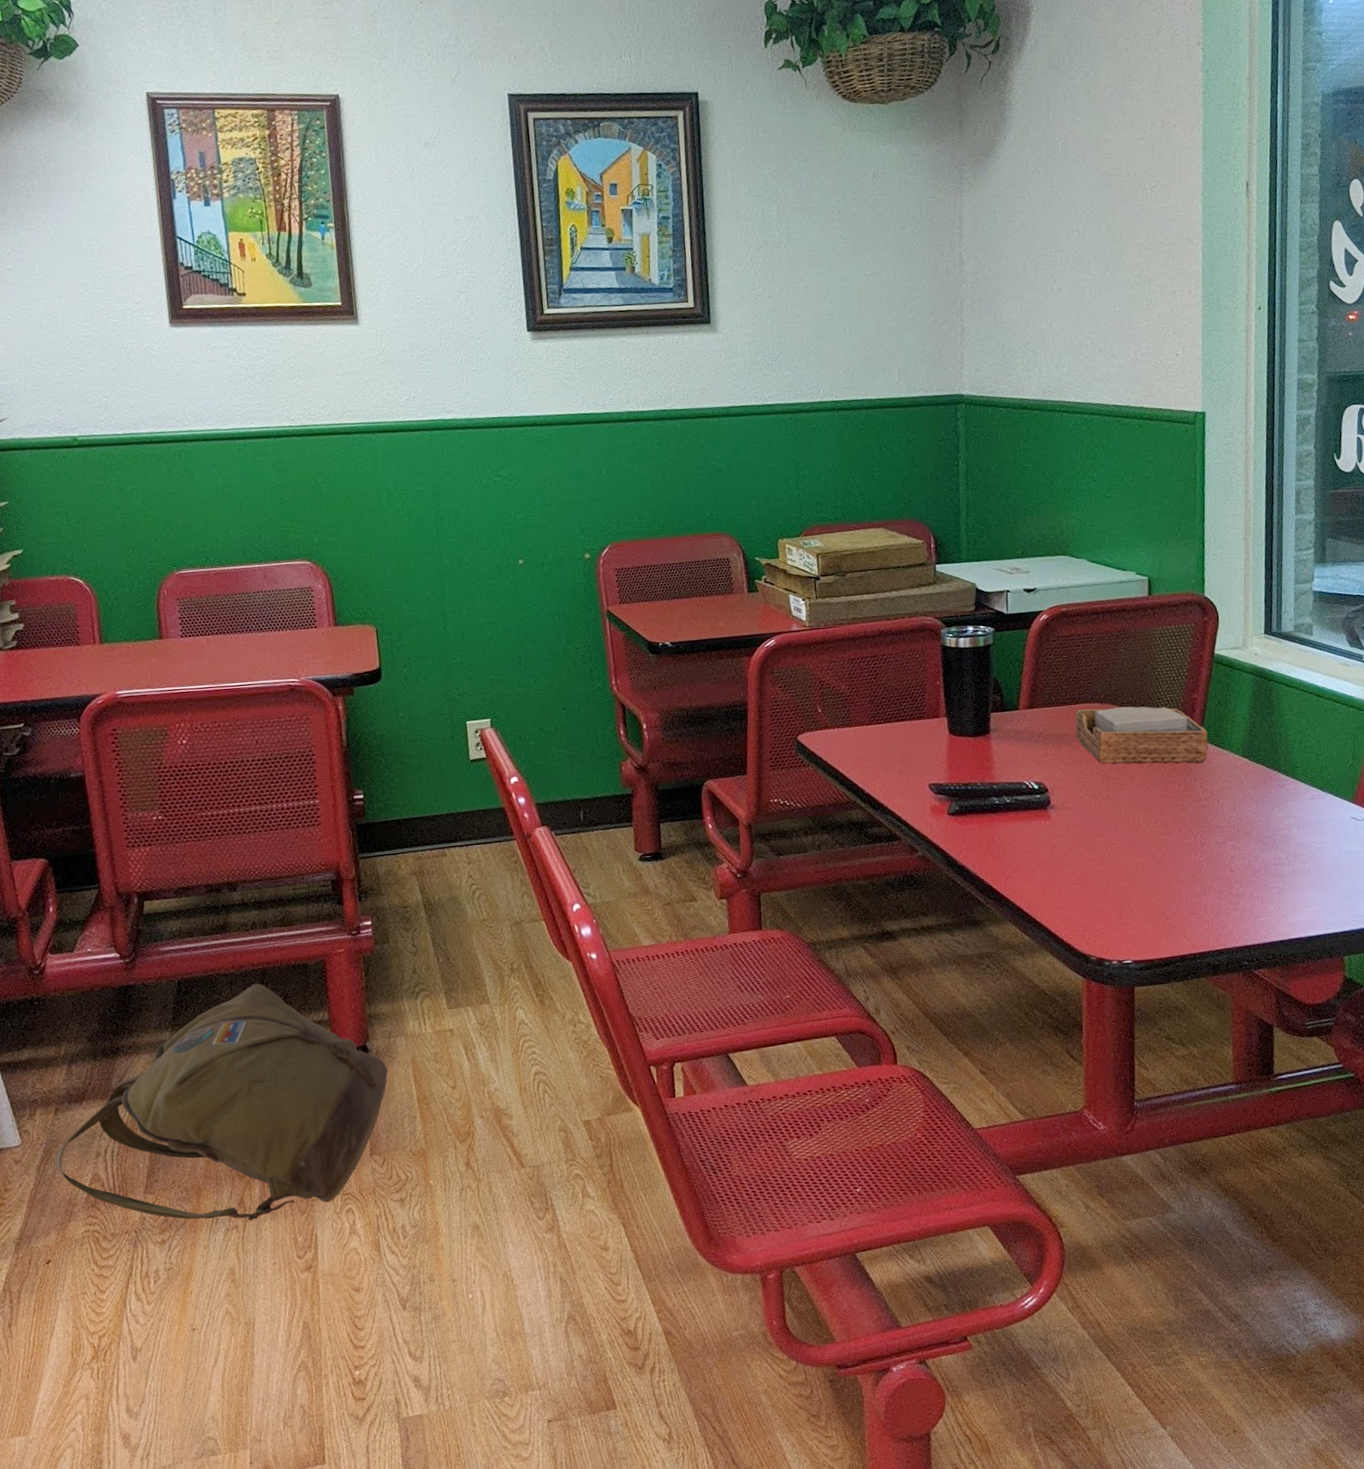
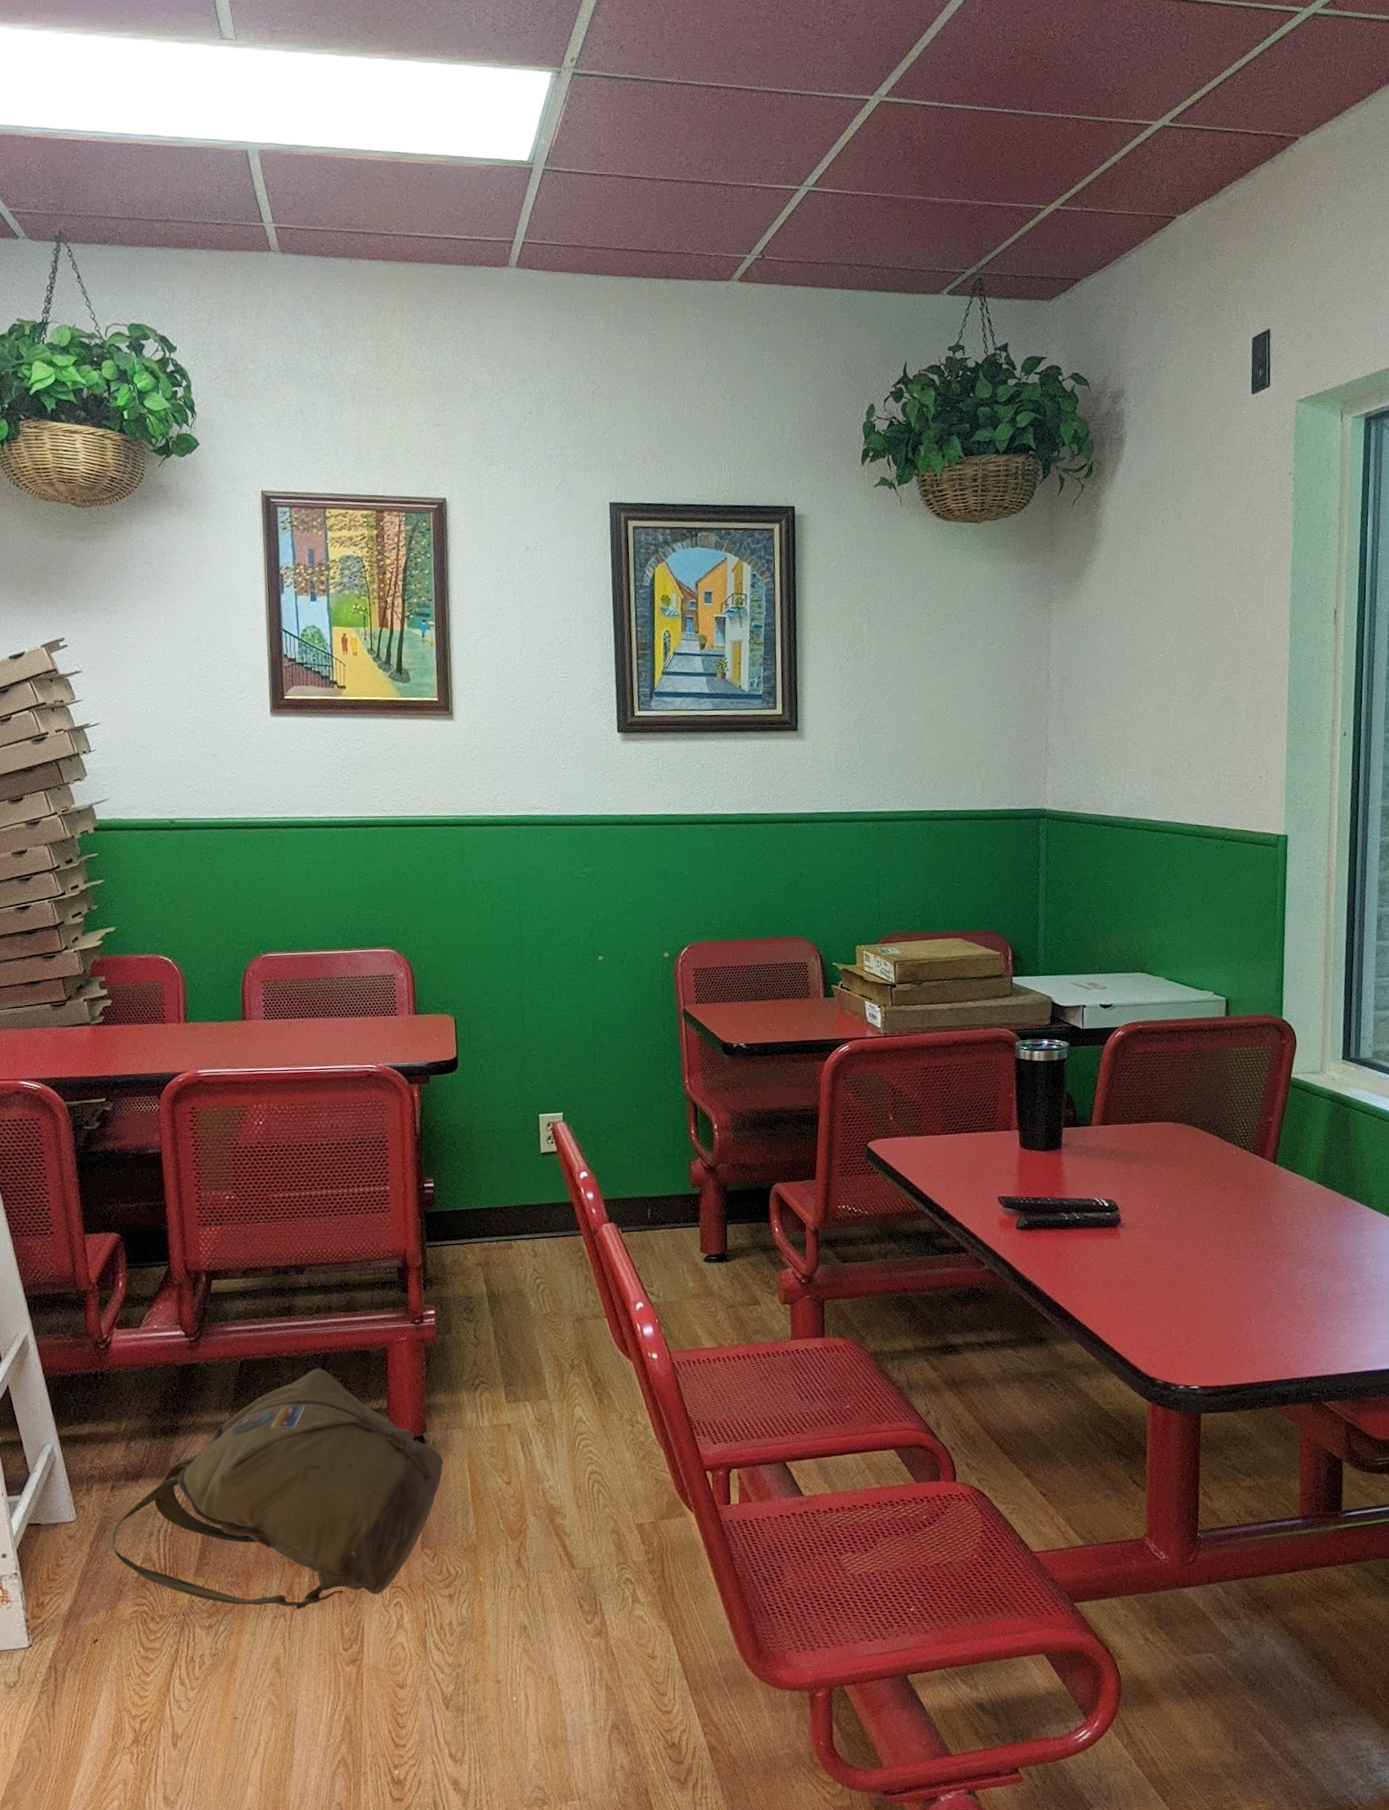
napkin holder: present [1075,706,1208,764] -> none [1147,1126,1283,1187]

